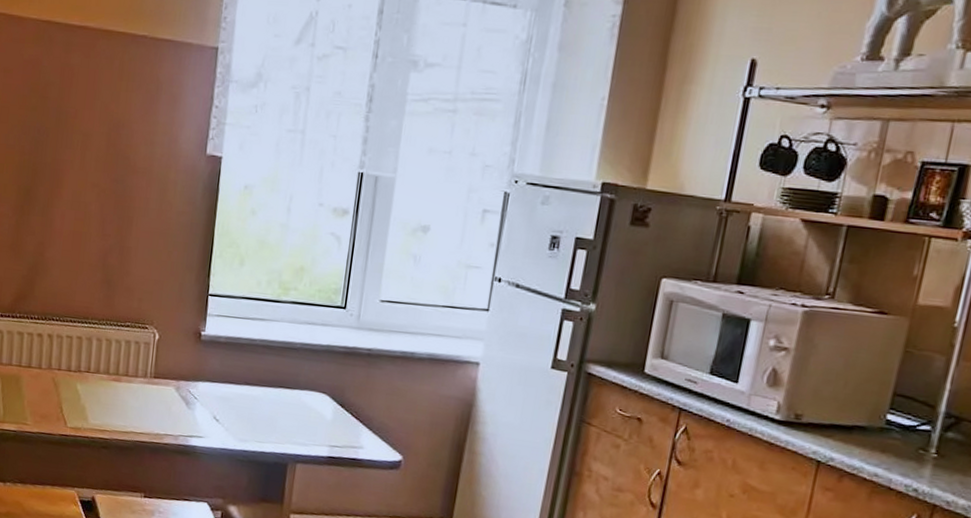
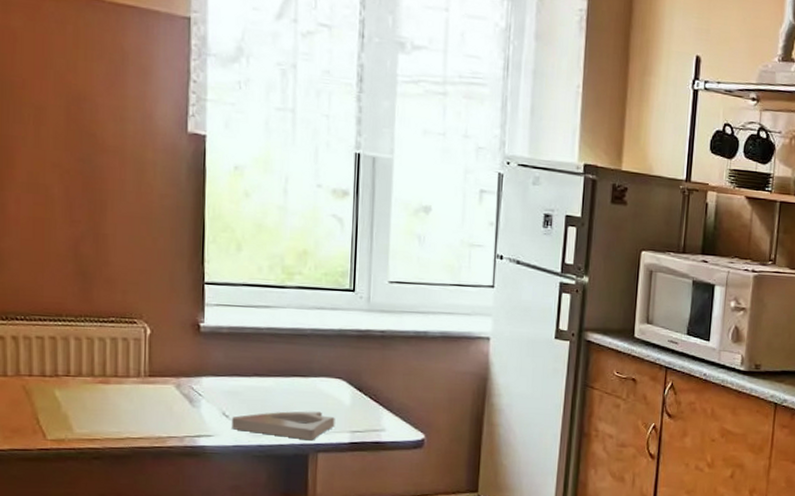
napkin holder: none [220,420,316,451] -> present [232,411,335,441]

